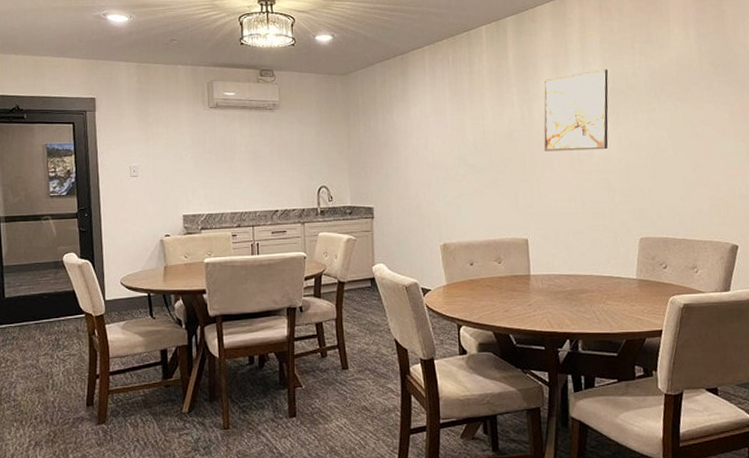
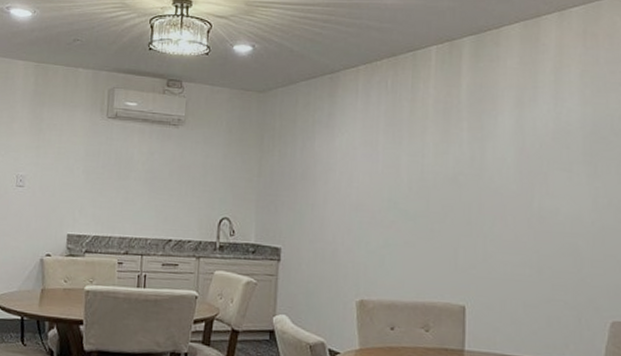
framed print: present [543,69,609,151] -> none [495,108,588,207]

